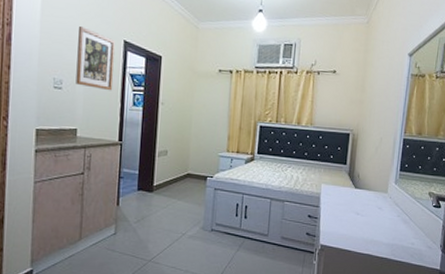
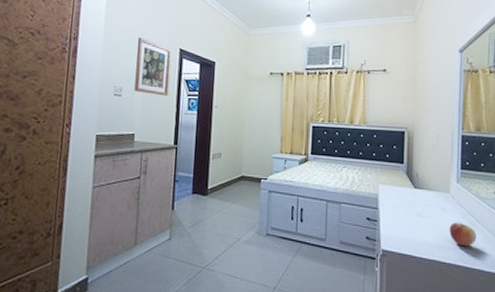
apple: none [384,219,409,243] -> present [449,221,477,247]

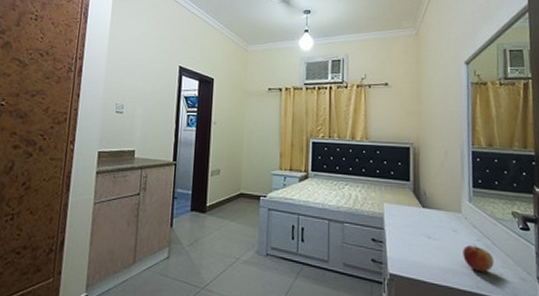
wall art: present [134,38,171,97] -> none [135,56,171,113]

